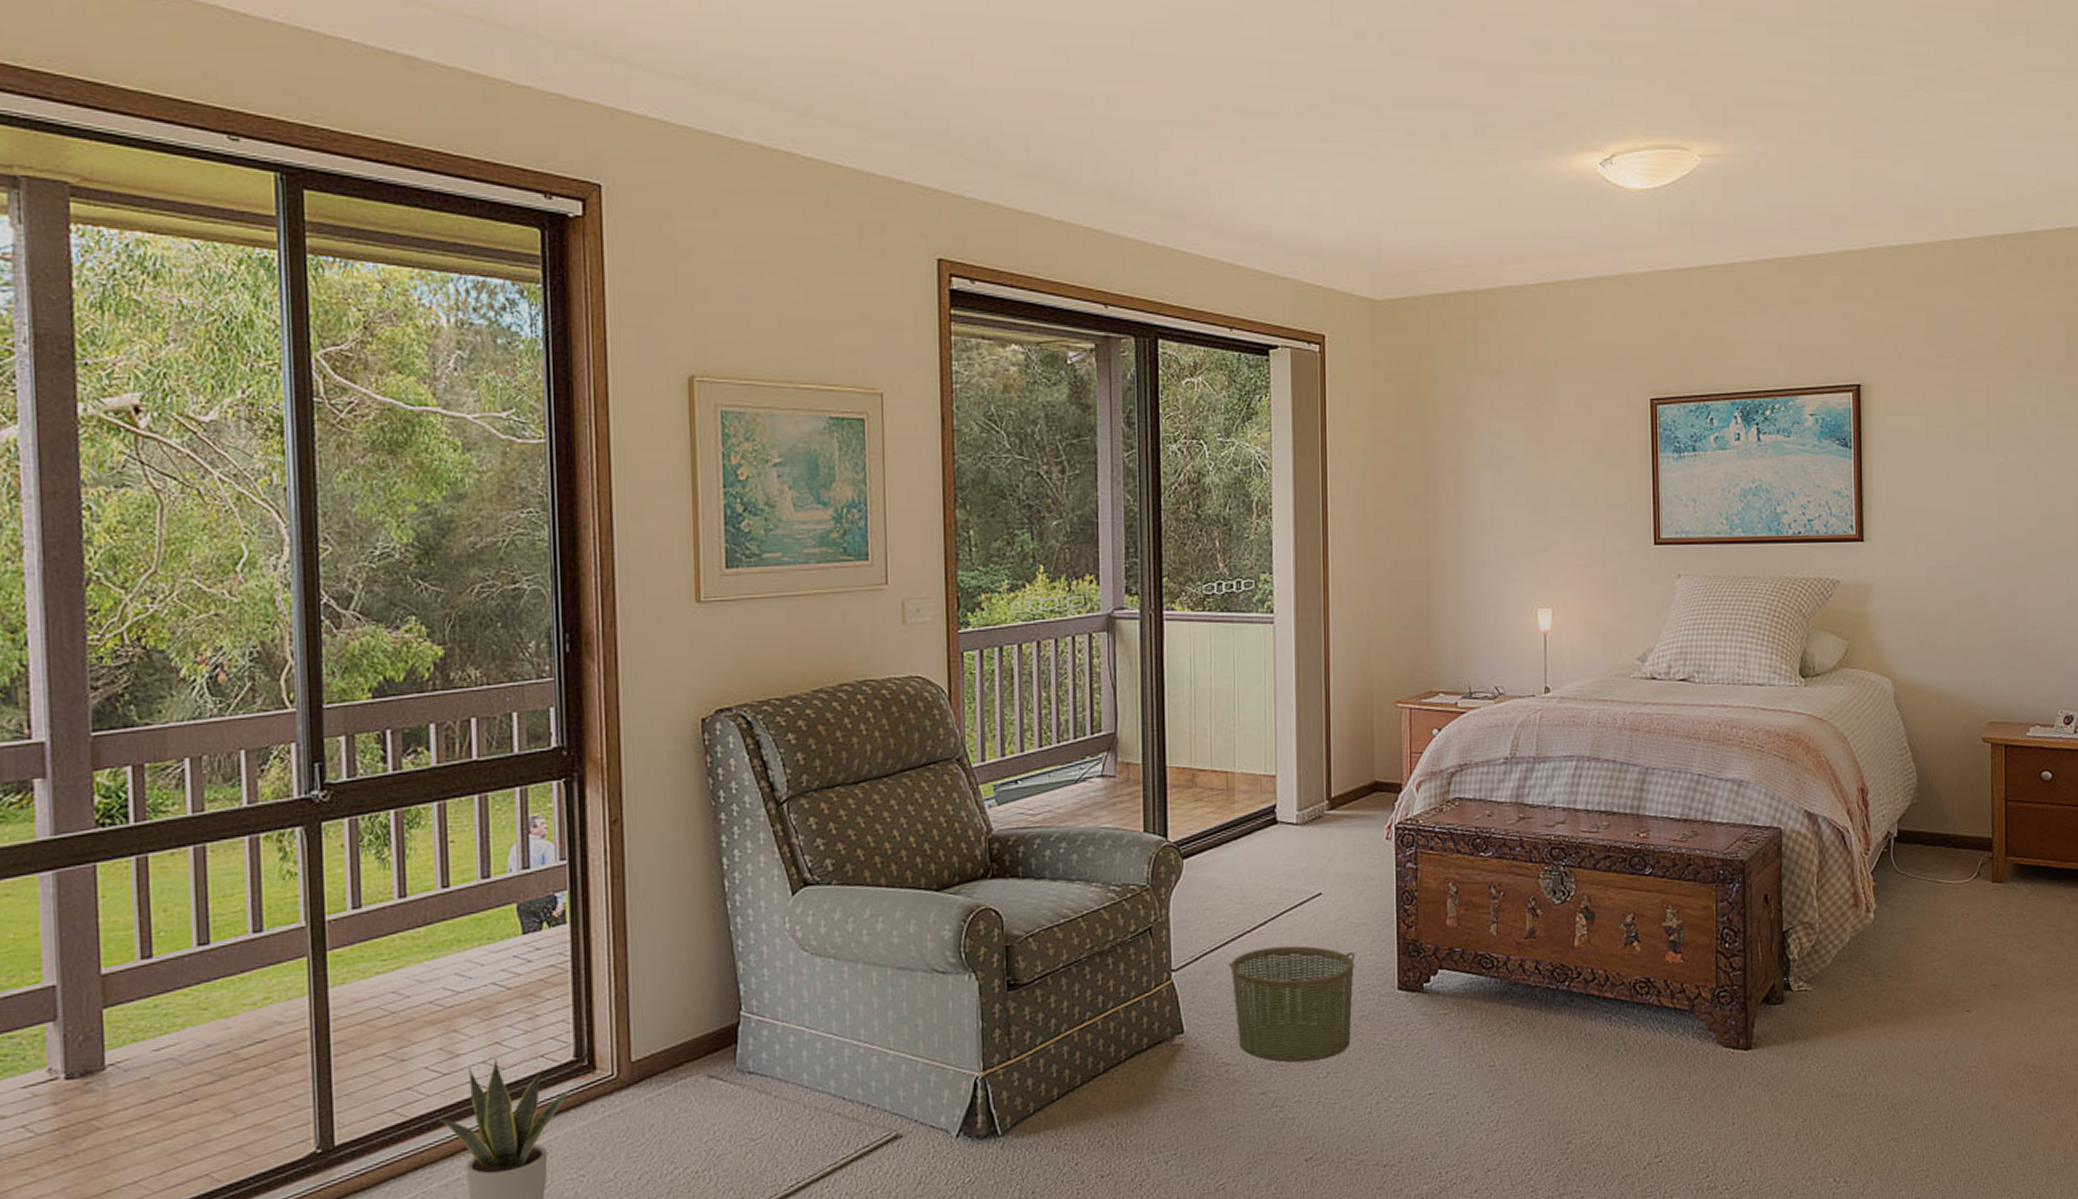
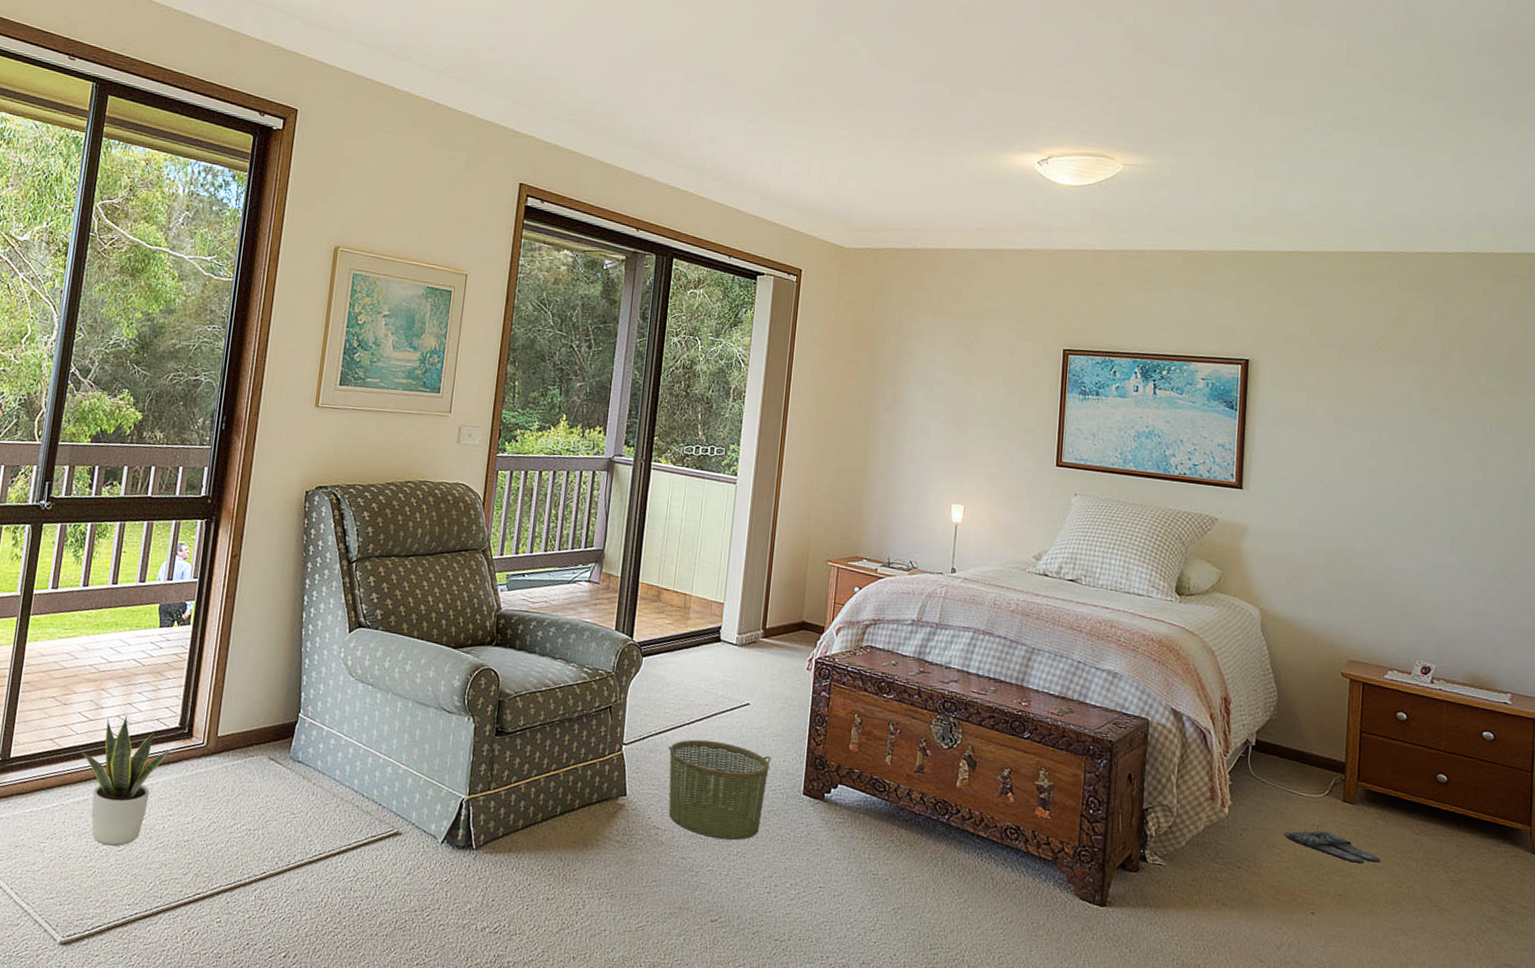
slippers: none [1934,918,2035,947] -> present [1284,830,1381,864]

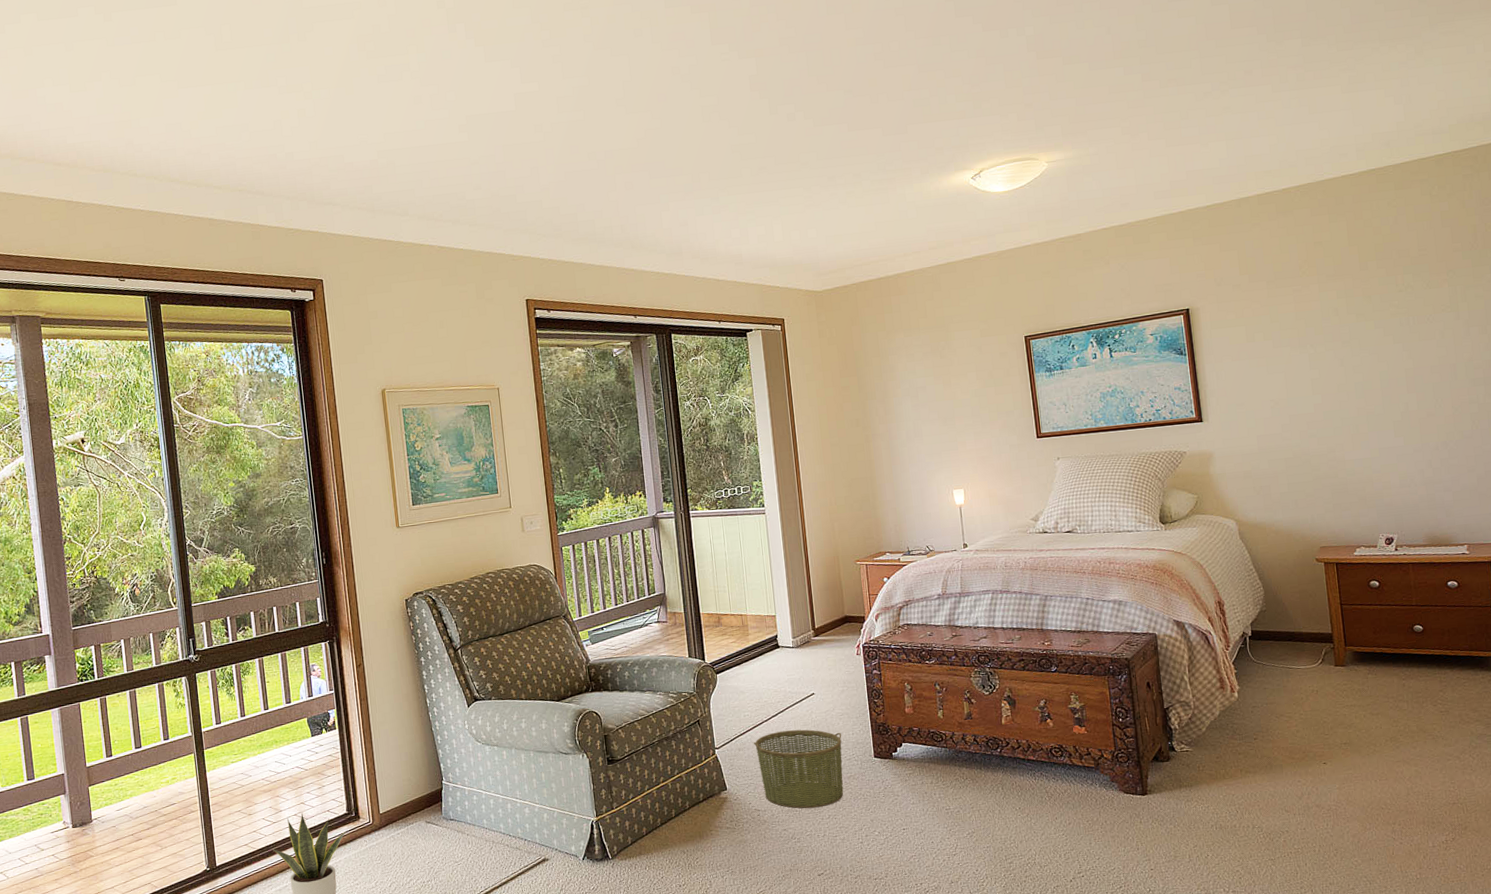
slippers: present [1284,830,1381,864] -> none [1289,693,1377,715]

